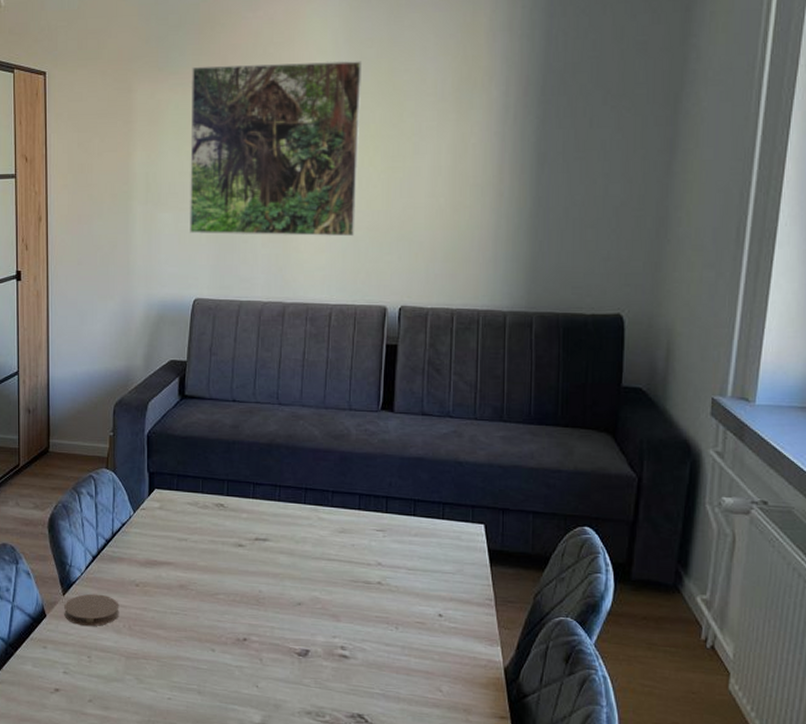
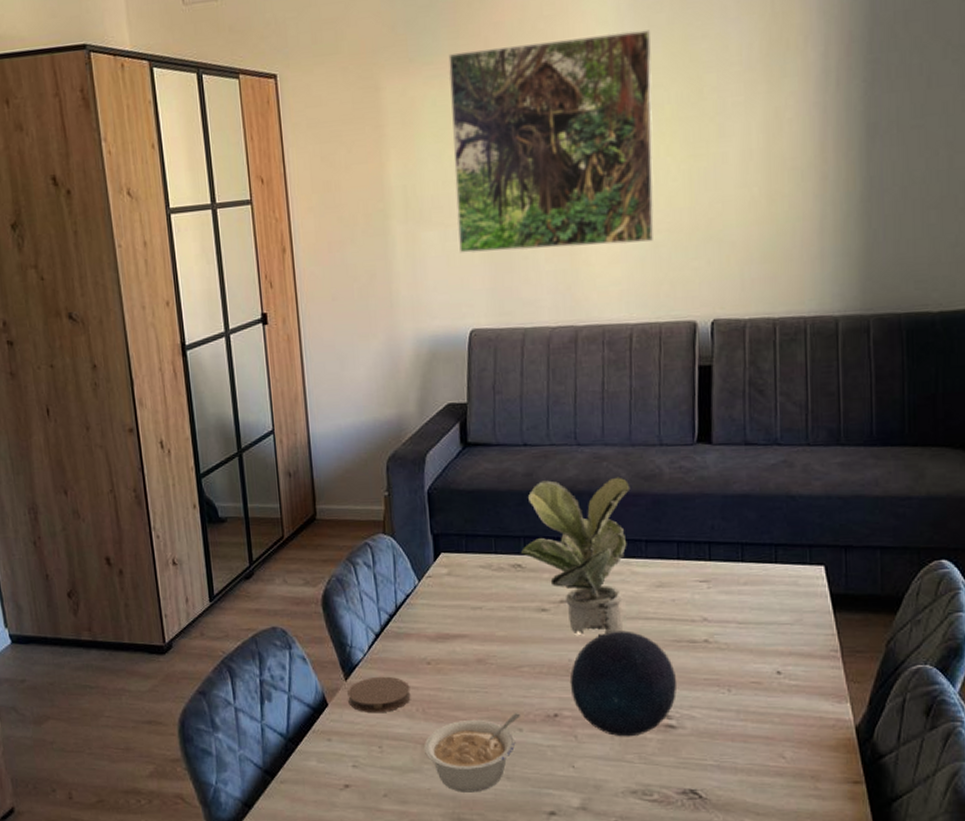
legume: none [128,635,213,704] -> present [424,713,520,792]
potted plant: none [225,433,322,571] -> present [521,477,631,635]
decorative orb: none [259,568,352,664] -> present [569,630,678,737]

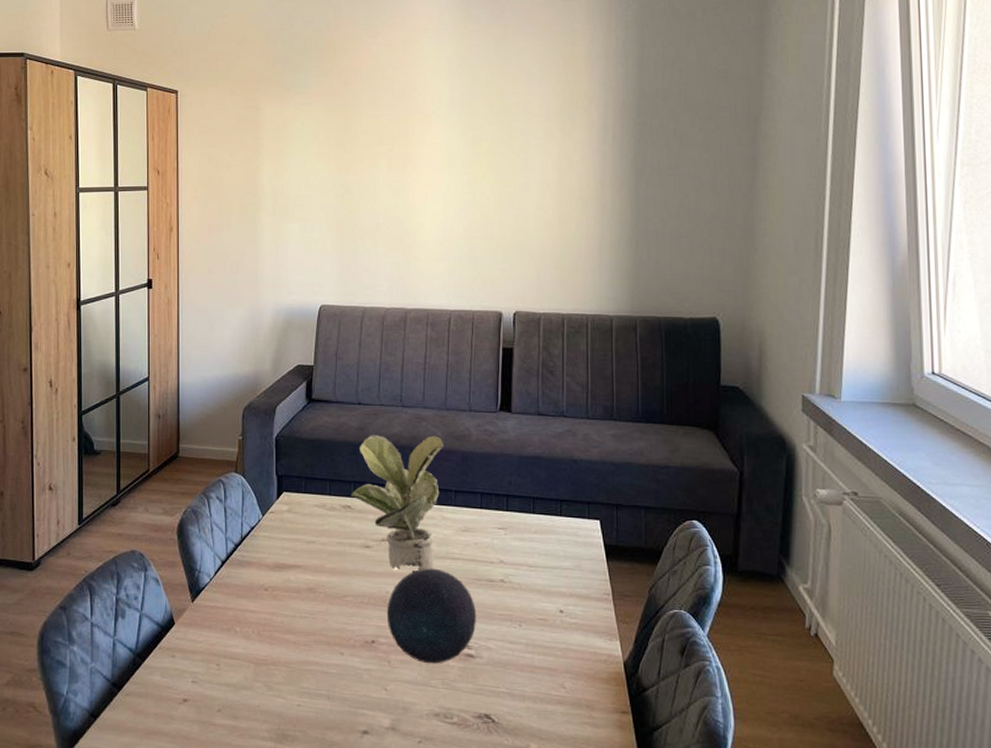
coaster: present [347,676,411,713] -> none [193,599,248,634]
legume: present [424,713,520,792] -> none [257,638,342,710]
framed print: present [448,30,654,253] -> none [314,84,474,246]

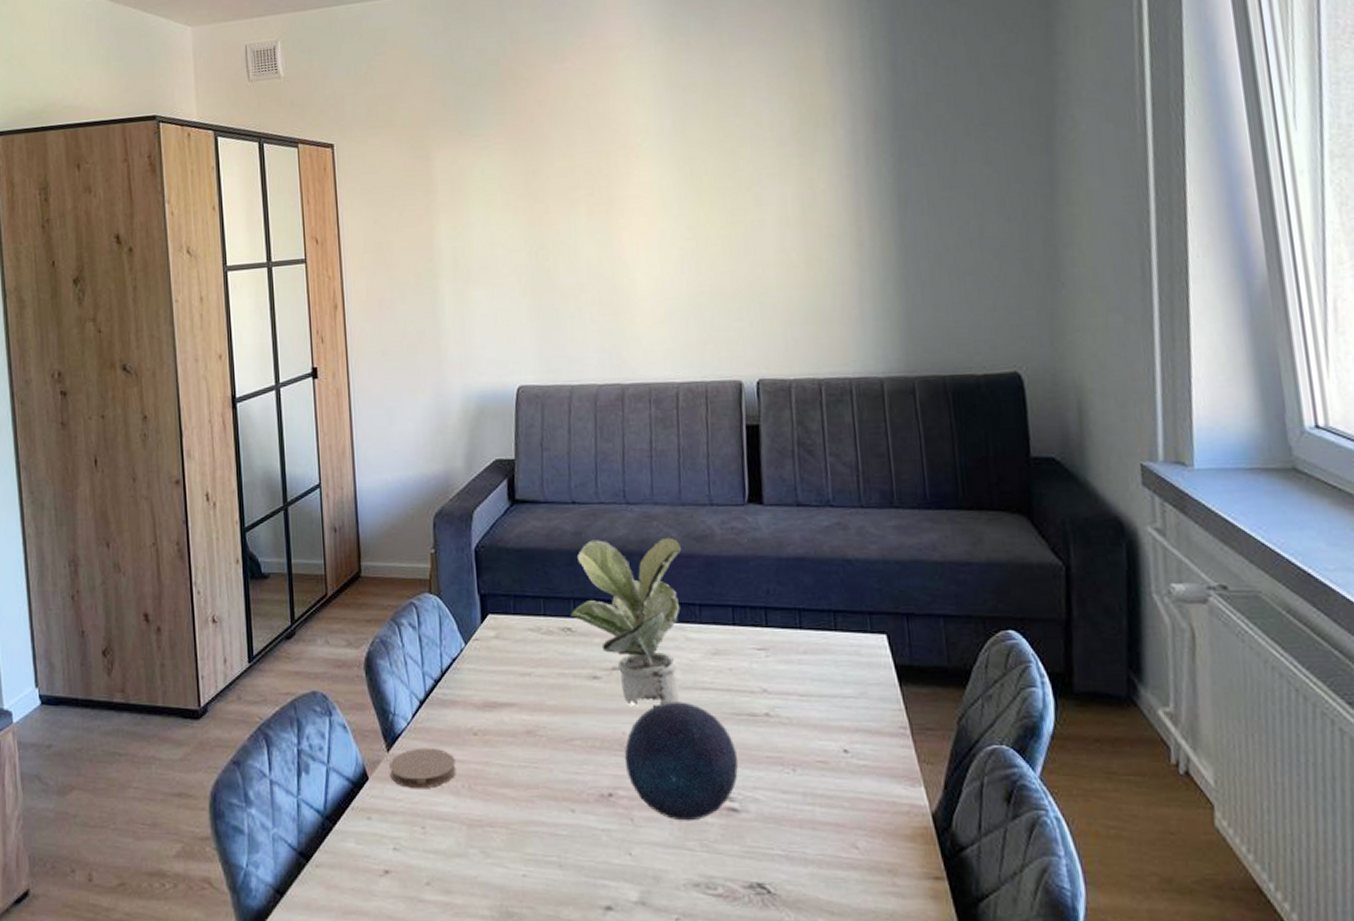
coaster: none [193,599,248,634] -> present [389,747,456,789]

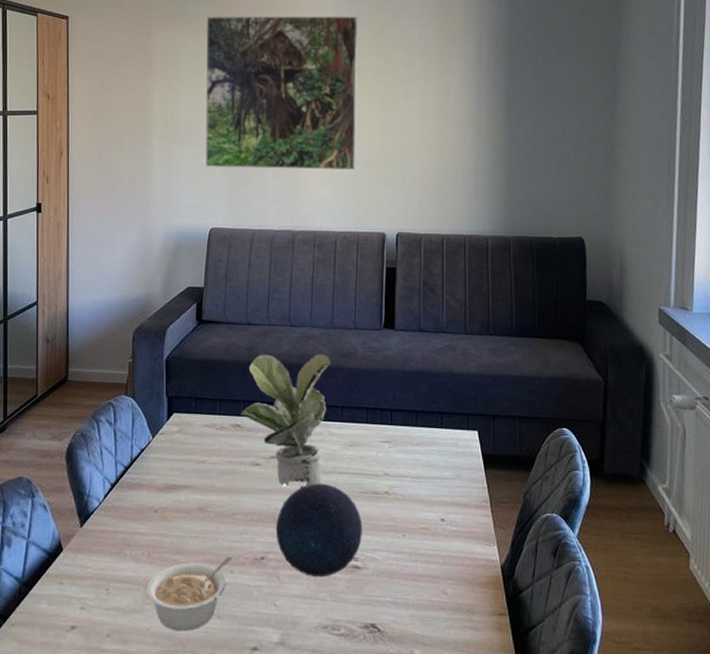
coaster: present [389,747,456,789] -> none [82,523,138,558]
legume: none [470,791,572,882] -> present [147,556,232,631]
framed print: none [496,108,697,312] -> present [205,16,358,171]

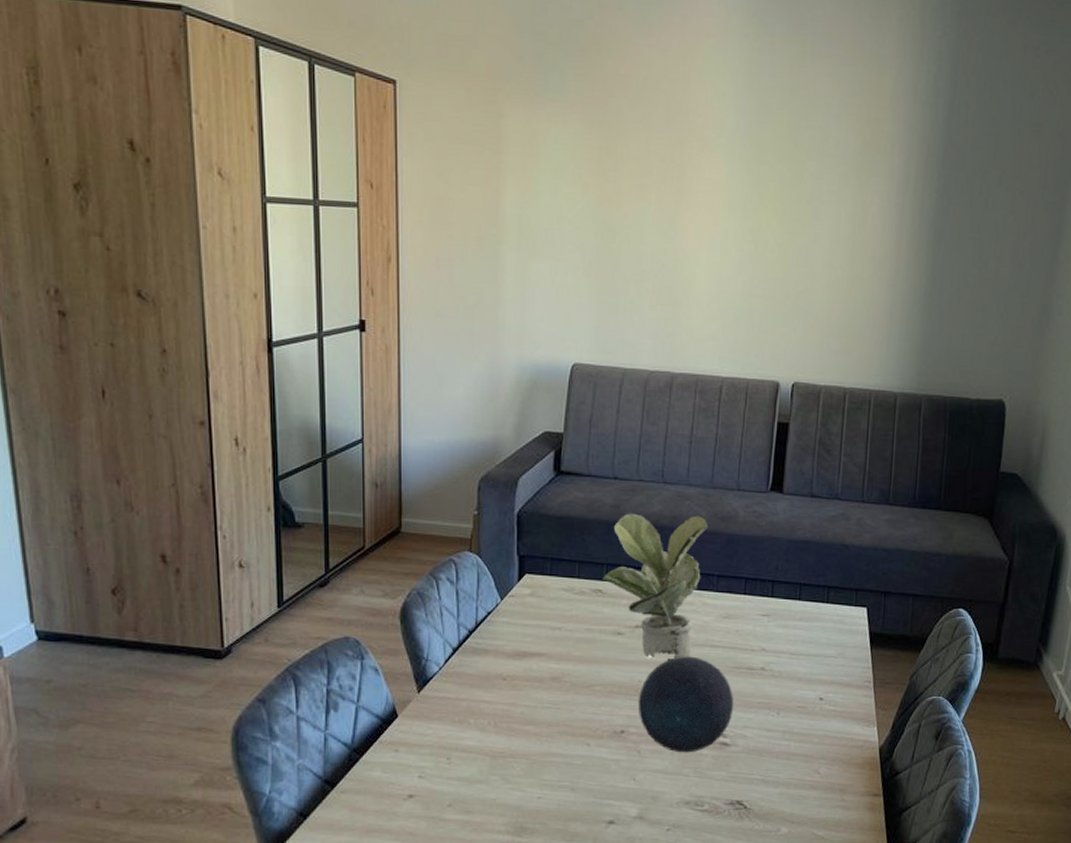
legume: present [147,556,232,631] -> none [493,729,589,803]
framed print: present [205,16,358,171] -> none [568,95,763,305]

